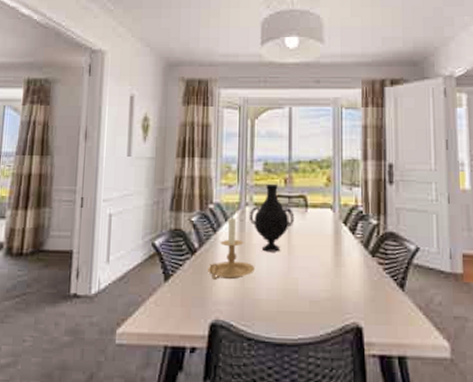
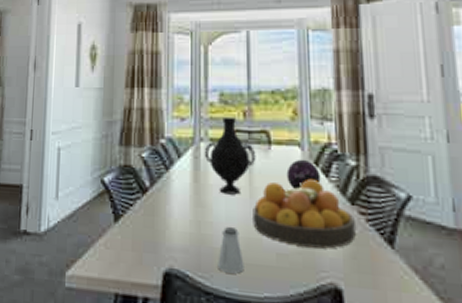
candle holder: present [208,216,256,280] -> none [160,152,213,224]
saltshaker: none [259,281,282,320] -> present [218,227,244,274]
fruit bowl: none [290,236,375,295] -> present [253,178,356,249]
decorative orb: none [320,219,348,247] -> present [286,159,321,191]

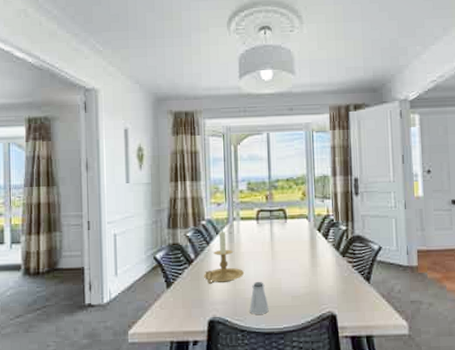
candle holder: none [160,152,213,224] -> present [204,230,245,284]
vase: present [205,116,256,195] -> none [237,200,276,258]
fruit bowl: present [253,178,356,249] -> none [274,241,345,290]
decorative orb: present [286,159,321,191] -> none [298,228,322,251]

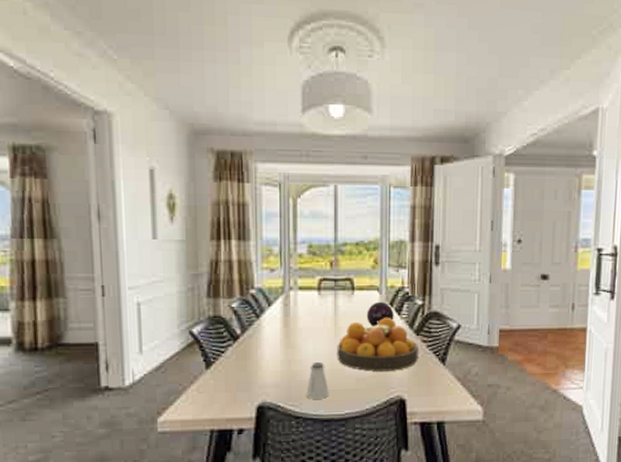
candle holder: present [204,230,245,284] -> none [252,301,302,364]
fruit bowl: none [274,241,345,290] -> present [337,317,418,372]
decorative orb: none [298,228,322,251] -> present [366,301,394,328]

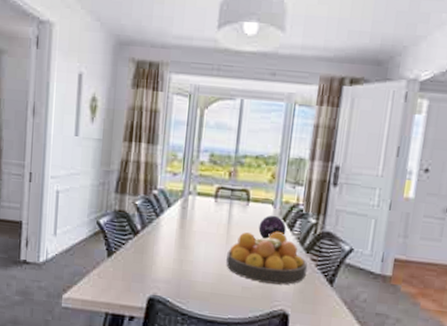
saltshaker: present [306,363,329,399] -> none [194,265,216,301]

